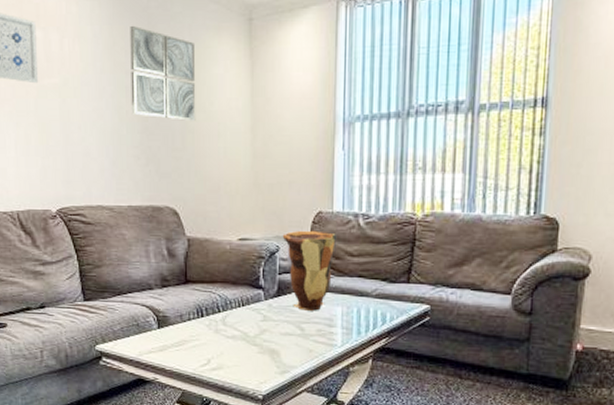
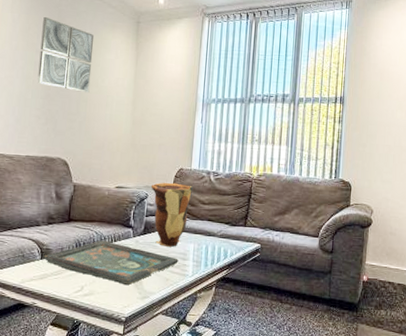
decorative tray: none [161,304,323,358] -> present [43,240,179,286]

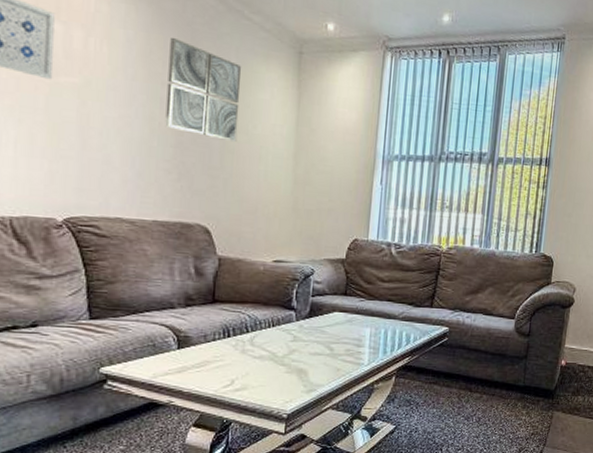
decorative tray: present [43,240,179,286] -> none [181,325,352,378]
decorative vase: present [151,182,194,247] -> none [317,255,371,332]

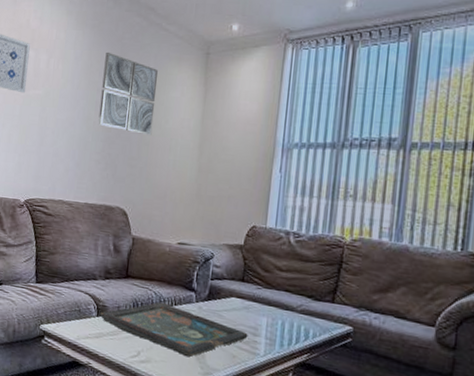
decorative tray: none [181,325,352,378] -> present [99,302,248,357]

